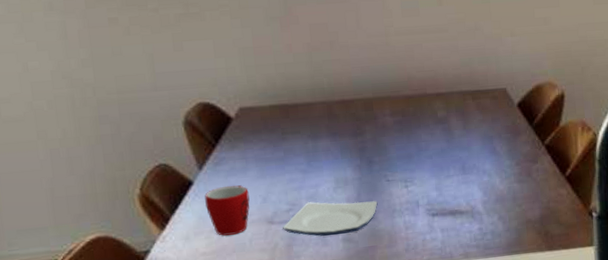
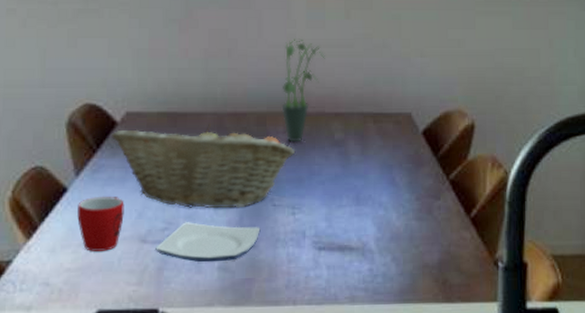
fruit basket: none [227,112,402,190] -> present [111,123,295,209]
potted plant: none [383,27,423,123] -> present [281,39,325,142]

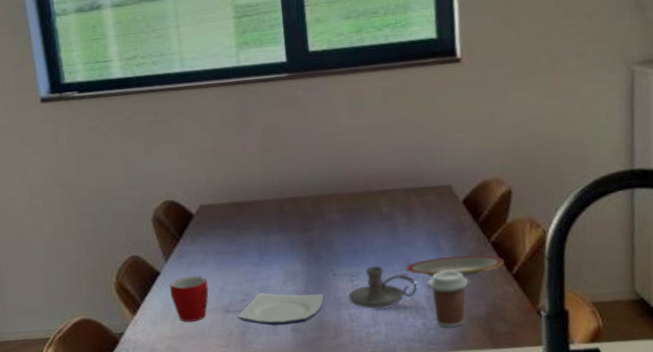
fruit basket: present [111,123,295,209] -> none [189,209,348,282]
potted plant: present [281,39,325,142] -> none [330,127,368,219]
candle holder: none [288,198,366,248] -> present [348,265,417,309]
plate: none [355,193,463,217] -> present [406,255,505,277]
coffee cup: none [380,210,423,275] -> present [429,271,469,327]

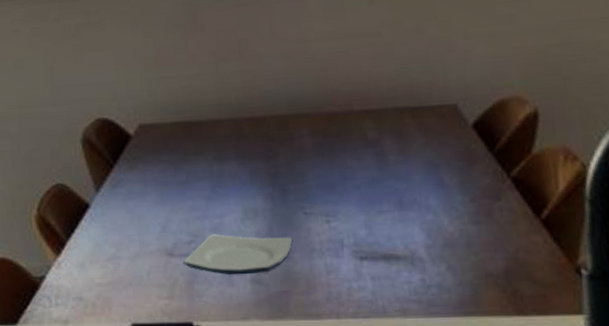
mug: present [170,276,209,322] -> none [101,211,148,266]
candle holder: present [348,265,417,309] -> none [323,203,414,258]
plate: present [406,255,505,277] -> none [398,194,530,221]
coffee cup: present [429,271,469,327] -> none [429,213,482,285]

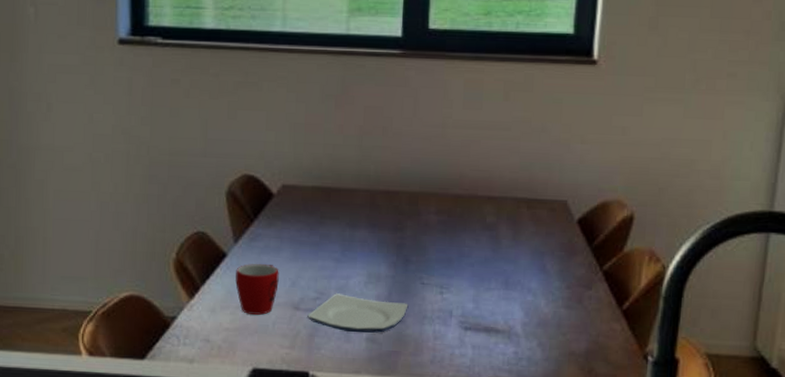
mug: none [101,211,148,266] -> present [235,264,279,315]

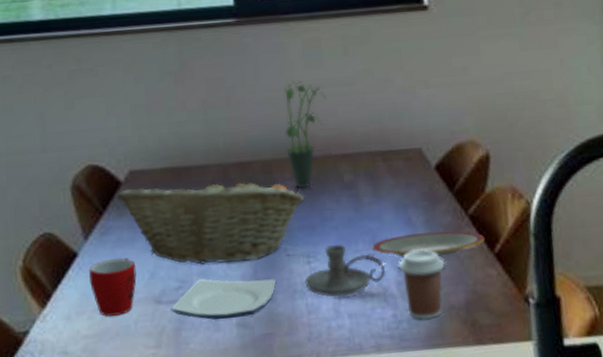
fruit basket: none [267,200,445,284] -> present [116,176,304,265]
potted plant: none [434,119,481,224] -> present [283,80,327,188]
candle holder: none [435,279,514,328] -> present [305,243,386,297]
plate: none [504,280,615,306] -> present [372,231,485,257]
coffee cup: none [527,296,572,361] -> present [399,250,445,319]

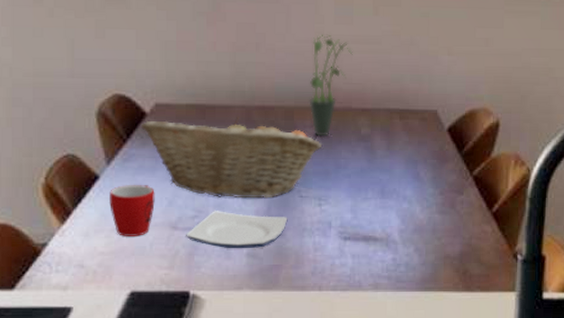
candle holder: present [305,243,386,297] -> none [314,190,391,238]
plate: present [372,231,485,257] -> none [380,188,485,211]
coffee cup: present [399,250,445,319] -> none [404,204,446,265]

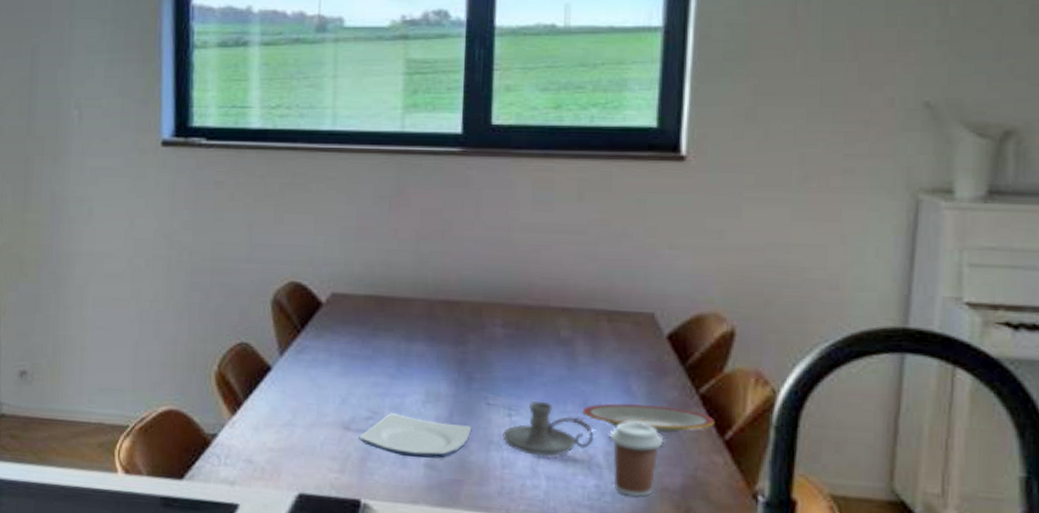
mug: present [109,185,155,236] -> none [281,378,328,435]
fruit basket: present [140,116,321,199] -> none [315,310,513,404]
potted plant: present [309,34,353,137] -> none [499,222,552,338]
candle holder: none [314,190,391,238] -> present [503,401,594,457]
plate: none [380,188,485,211] -> present [582,403,716,434]
coffee cup: none [404,204,446,265] -> present [610,422,664,497]

